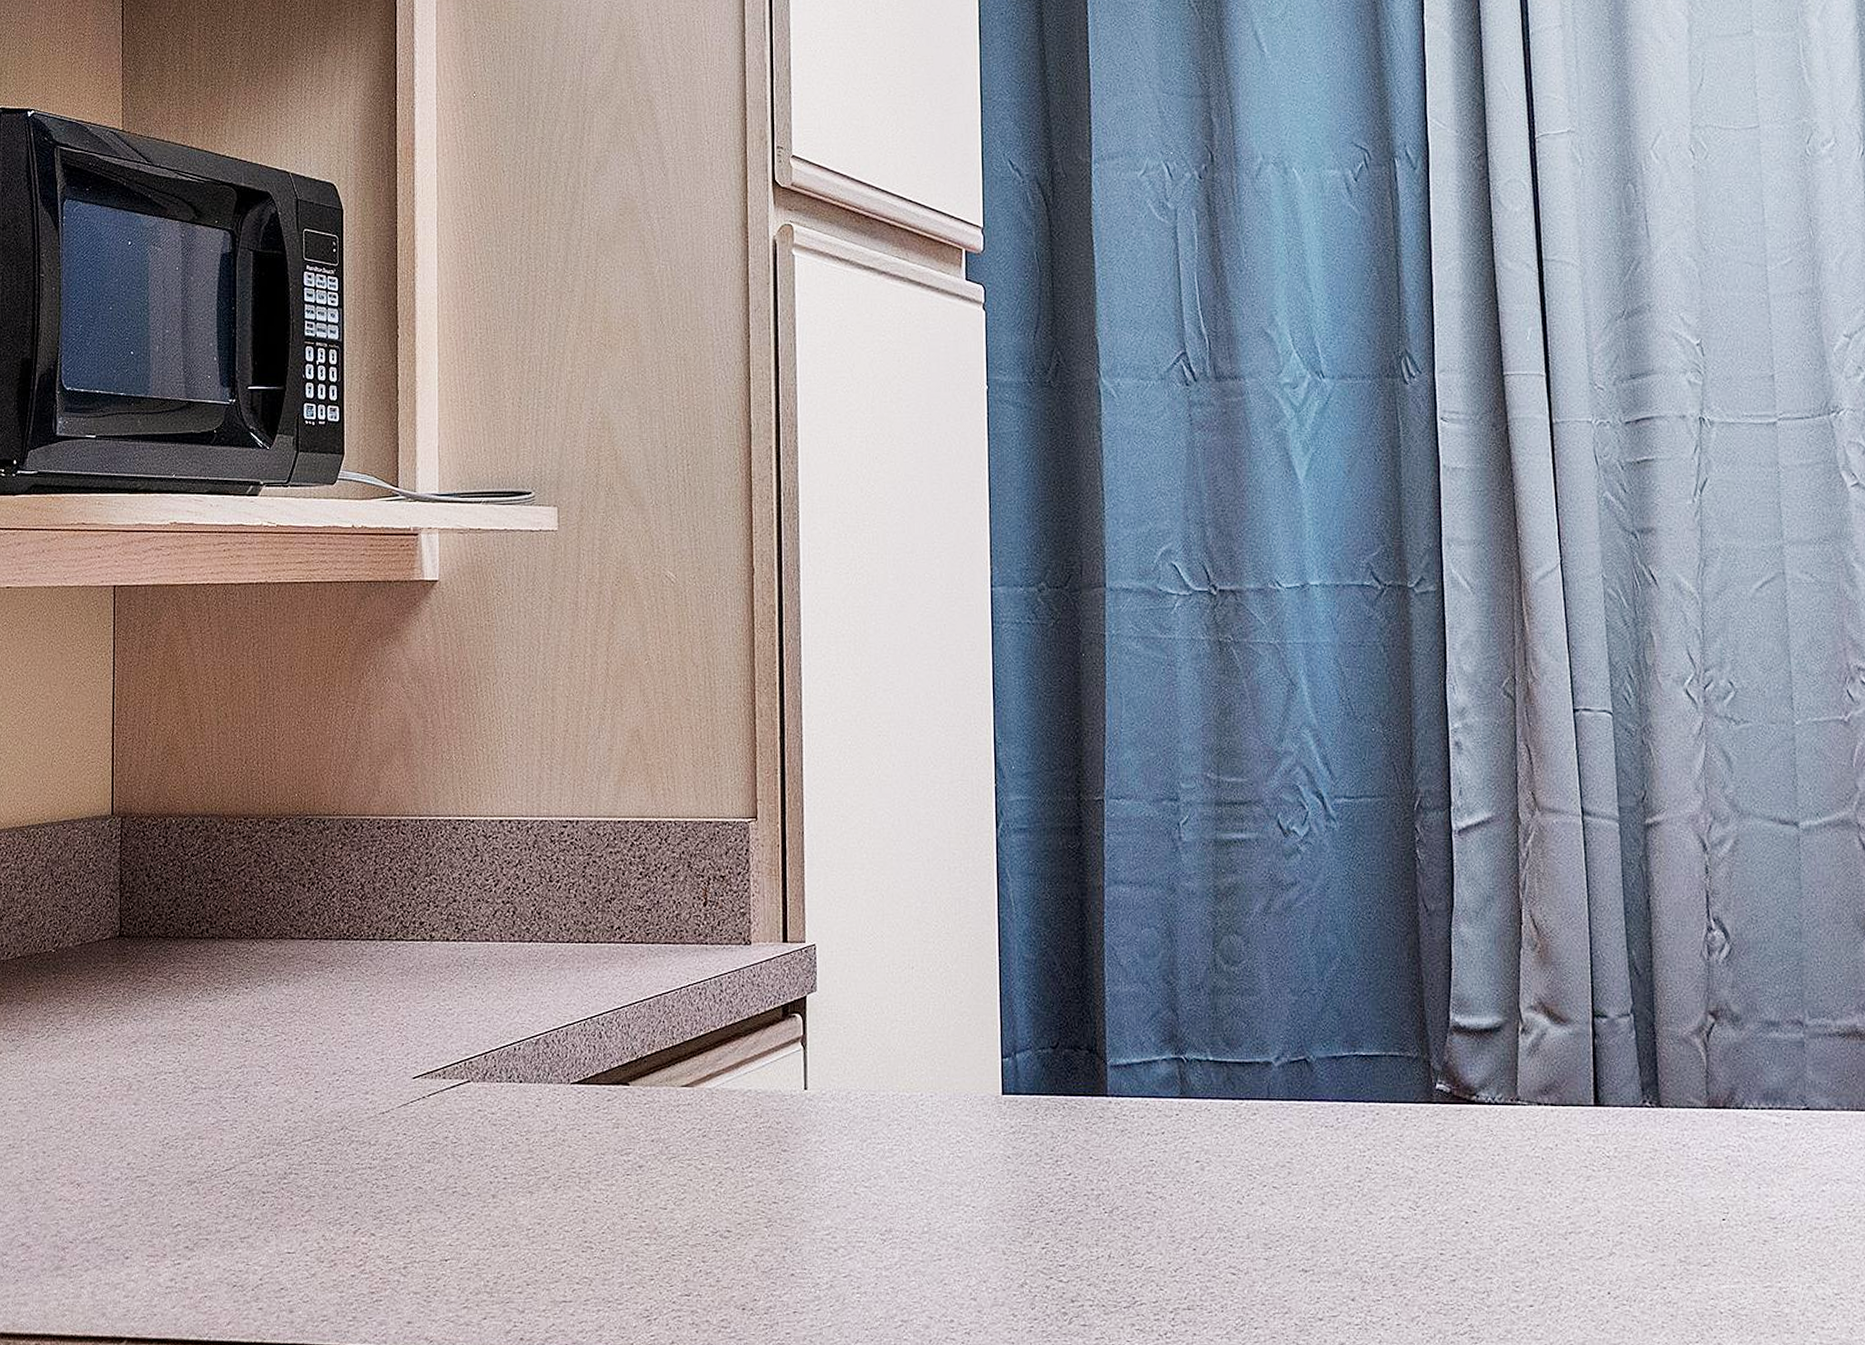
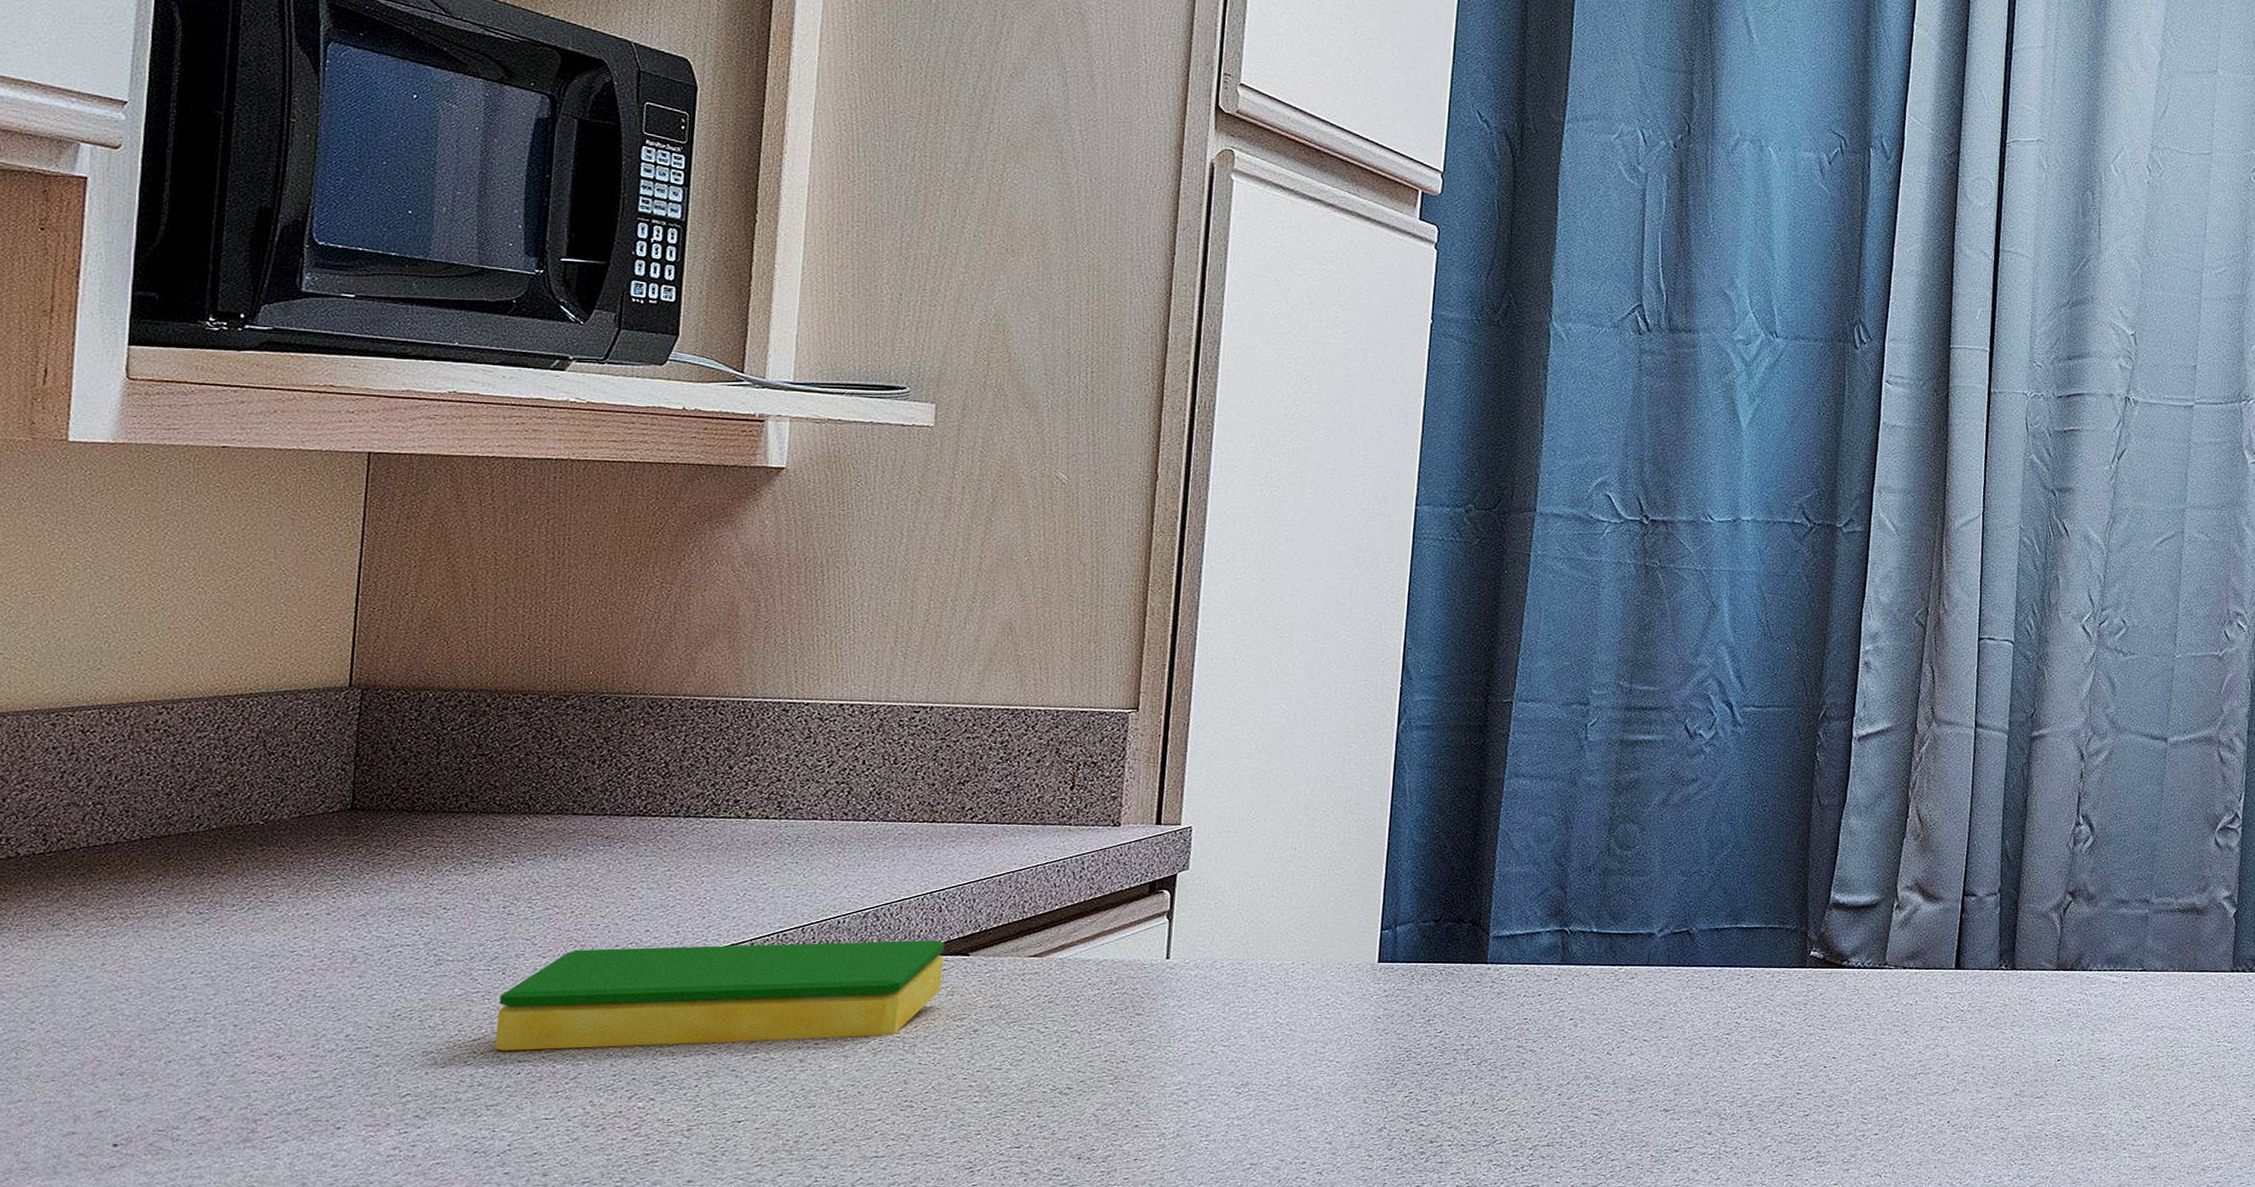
dish sponge: none [243,1068,607,1183] -> present [494,939,945,1052]

